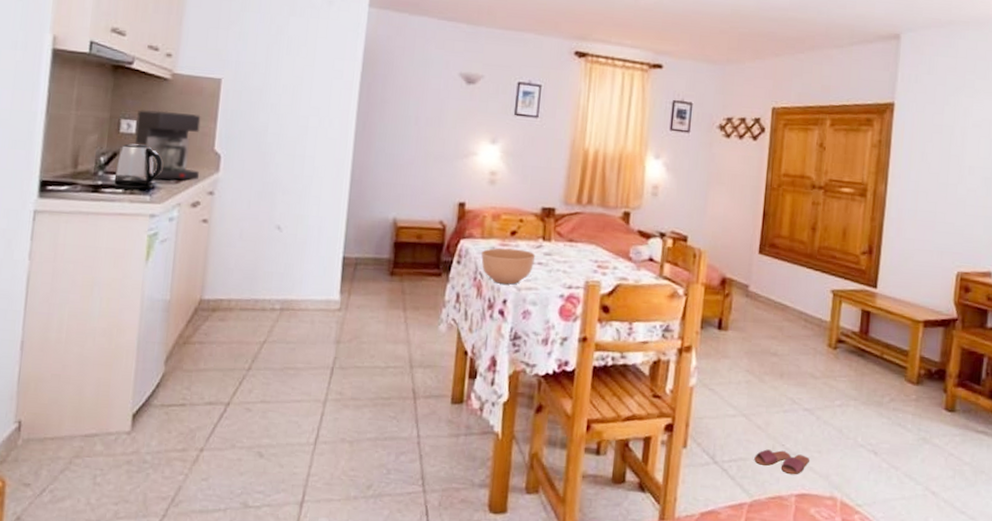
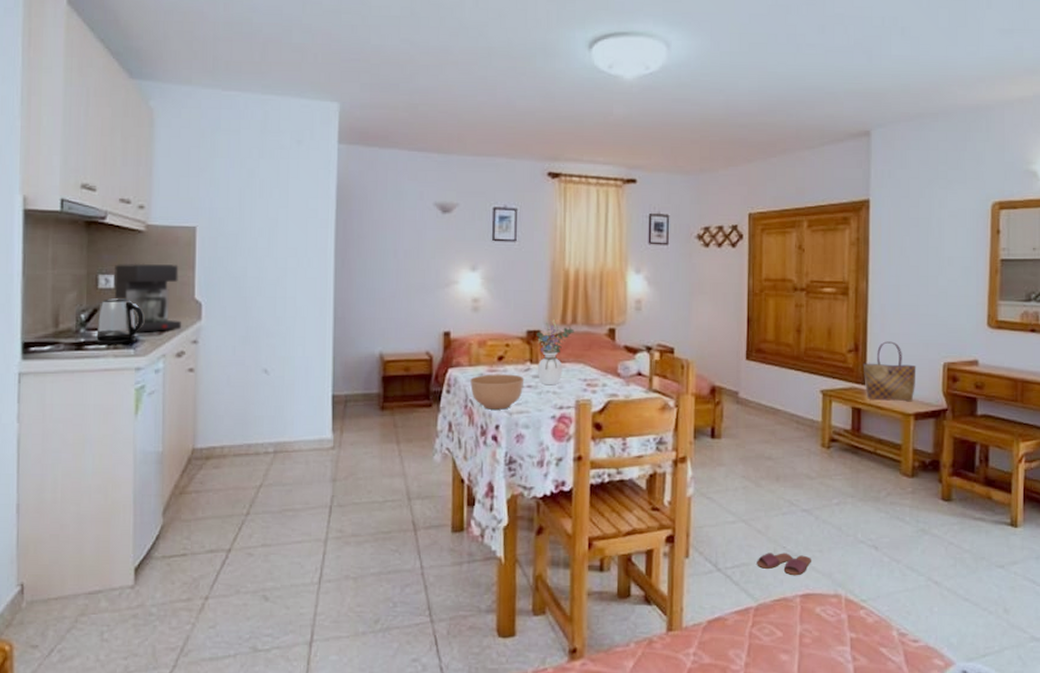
bouquet: none [549,198,589,264] -> present [536,319,574,386]
tote bag: none [875,246,930,309] -> present [863,341,916,402]

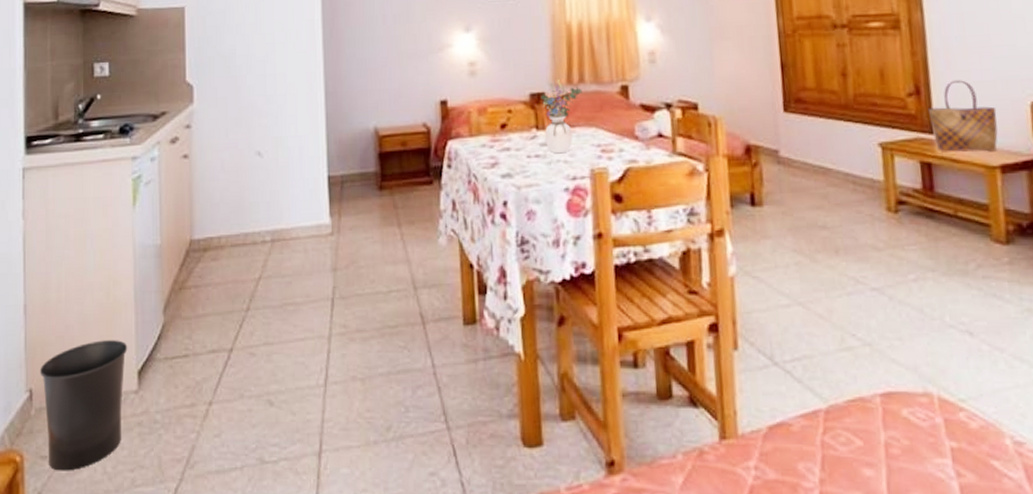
waste bin: none [32,539,125,659] -> present [39,340,128,471]
kettle: present [96,297,144,344] -> none [94,85,138,135]
coffee maker: present [114,263,181,332] -> none [109,47,174,120]
bowl: present [470,374,525,410] -> none [472,143,532,184]
slippers: present [757,553,811,575] -> none [821,342,890,369]

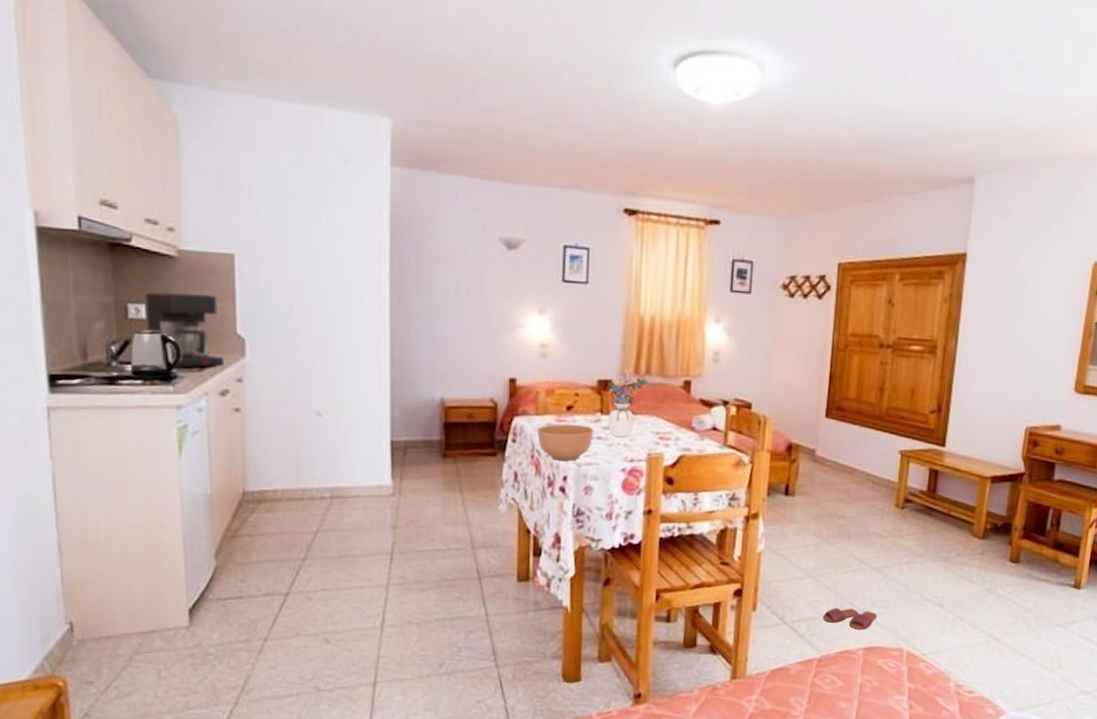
waste bin: present [39,340,128,471] -> none [80,580,177,695]
kettle: none [94,85,138,135] -> present [130,329,182,380]
coffee maker: none [109,47,174,120] -> present [145,292,223,369]
bowl: none [472,143,532,184] -> present [537,424,594,461]
slippers: none [821,342,890,369] -> present [823,608,877,629]
tote bag: present [928,80,998,152] -> none [944,403,998,465]

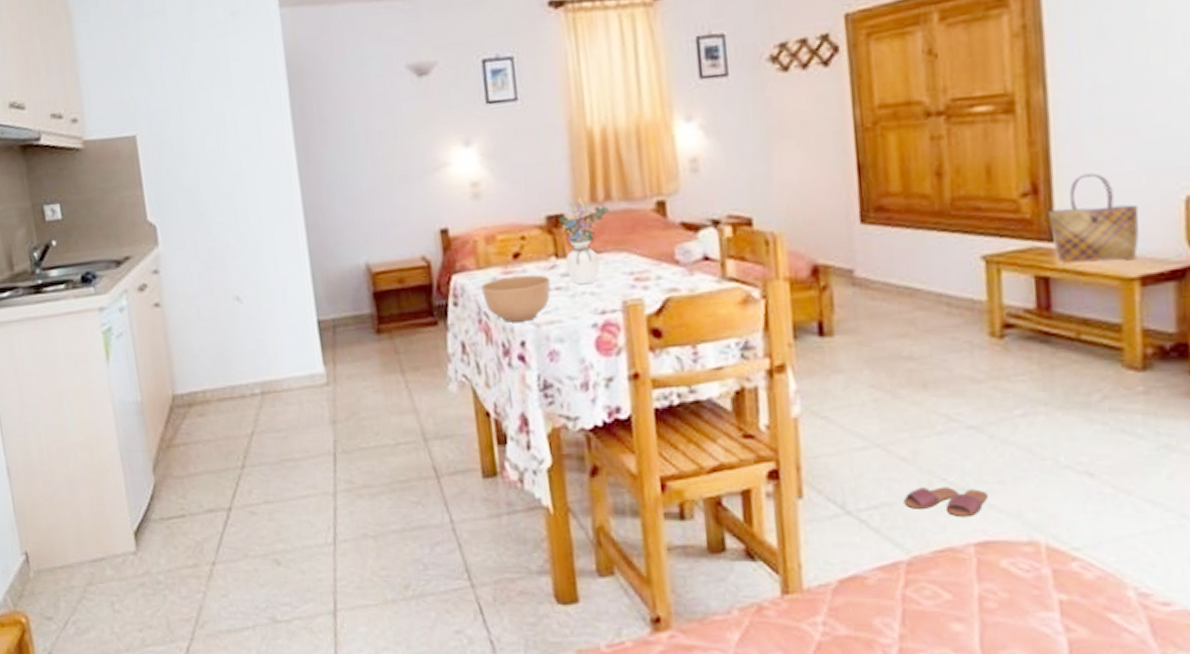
kettle: present [130,329,182,380] -> none [49,229,99,285]
coffee maker: present [145,292,223,369] -> none [58,183,139,267]
tote bag: none [944,403,998,465] -> present [1047,173,1139,262]

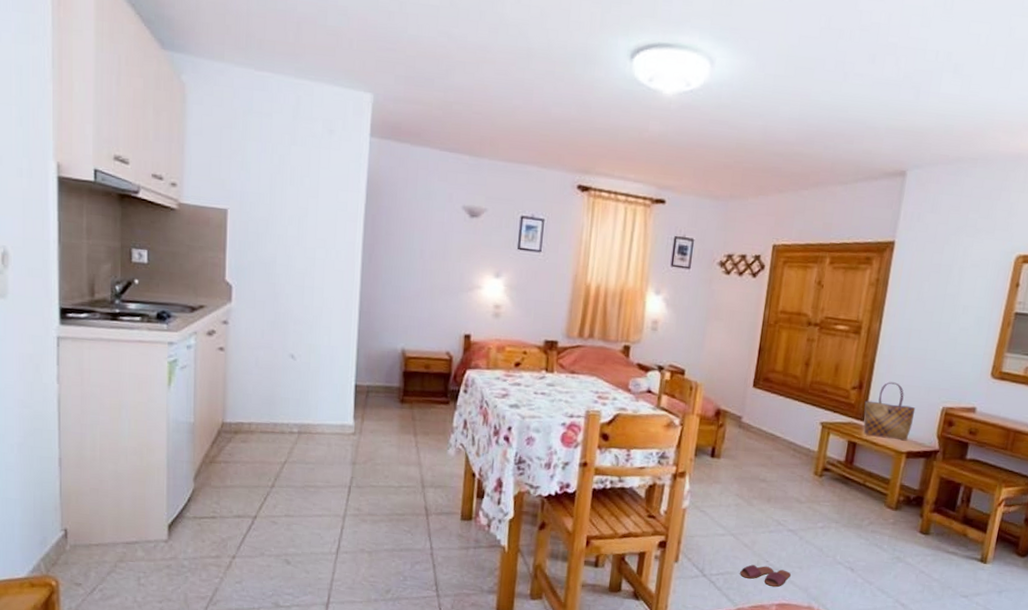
bowl: present [481,274,551,323] -> none [487,378,539,413]
bouquet: present [559,197,609,285] -> none [552,332,590,395]

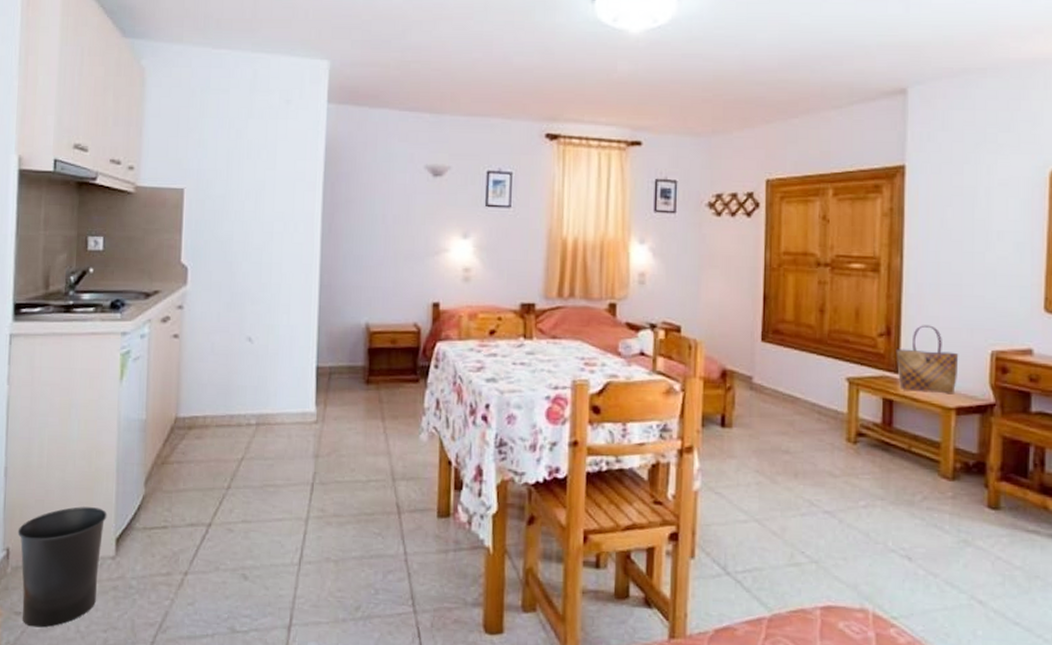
waste bin: none [74,496,159,597] -> present [17,506,107,628]
slippers: present [740,564,791,587] -> none [771,557,834,584]

